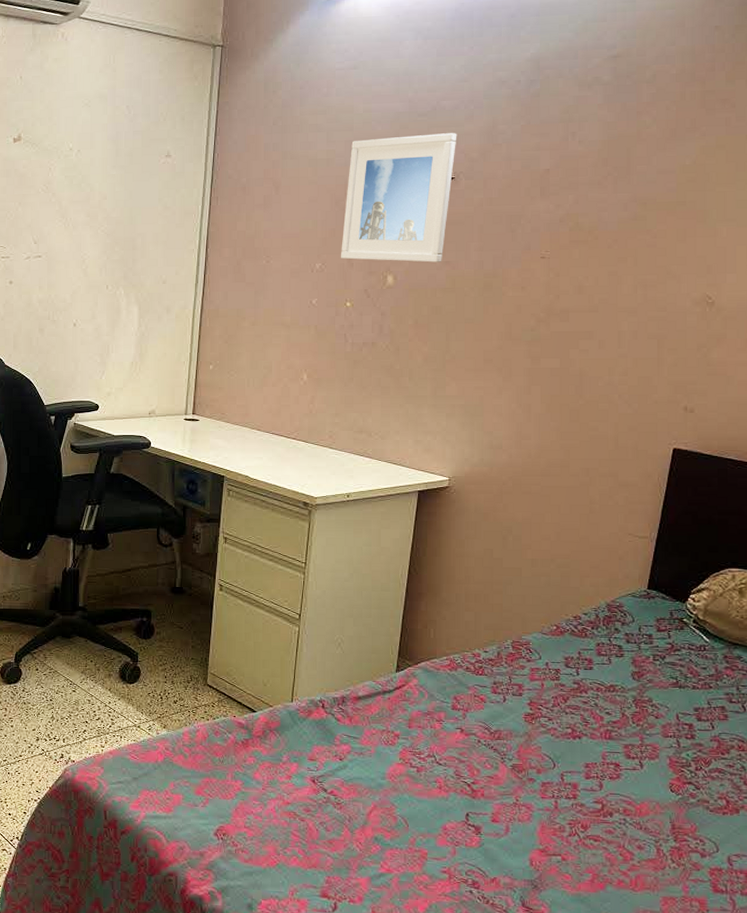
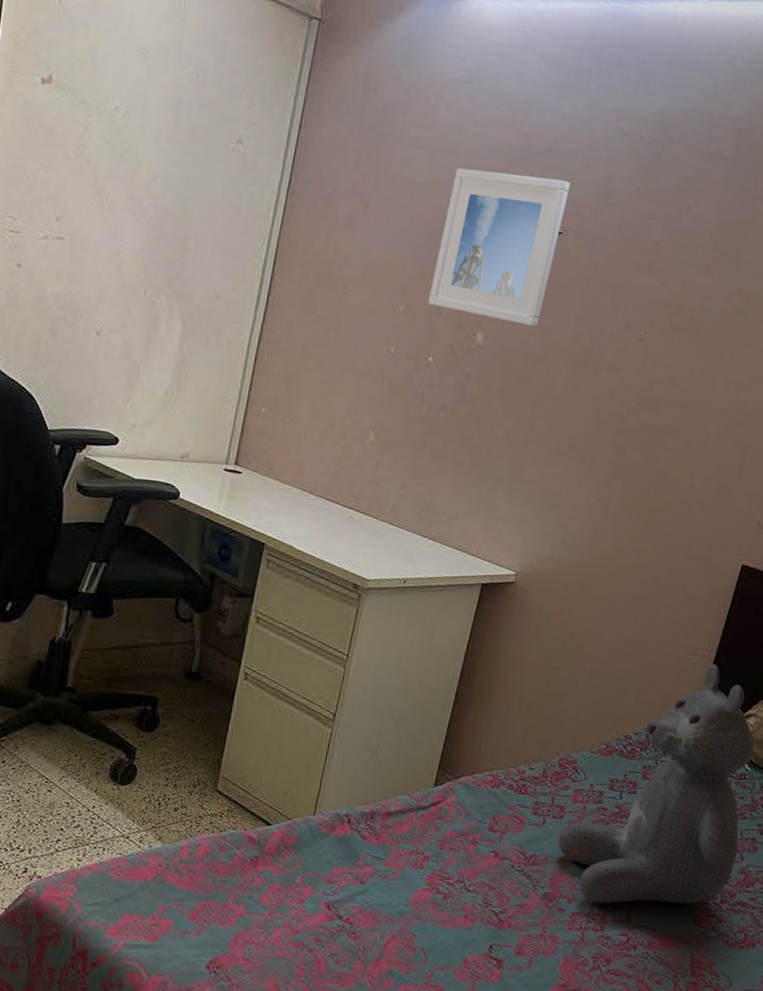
teddy bear: none [520,543,711,773] -> present [557,664,754,904]

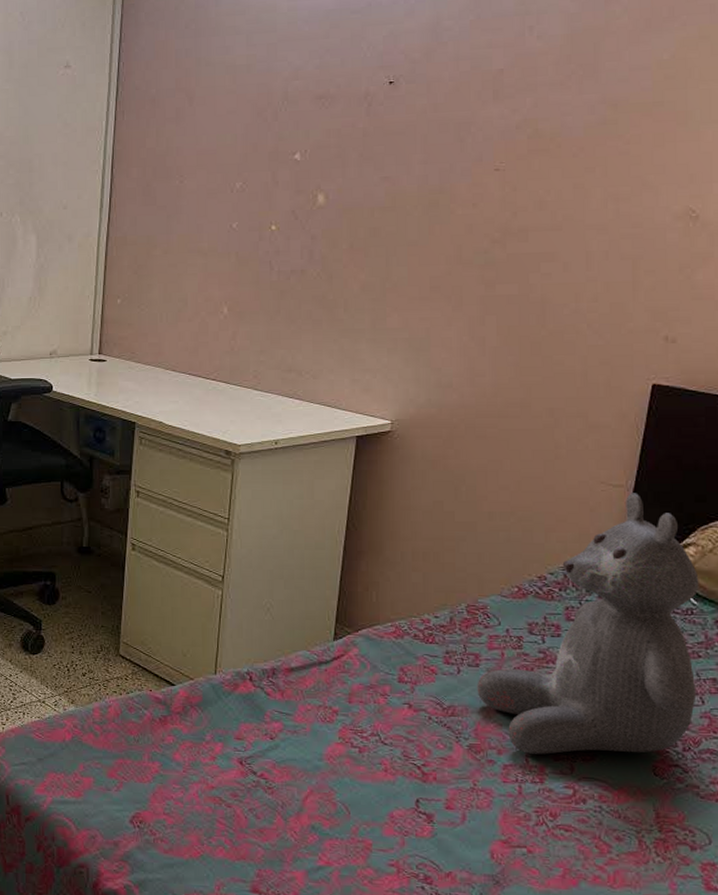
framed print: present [428,168,571,327] -> none [264,31,396,179]

